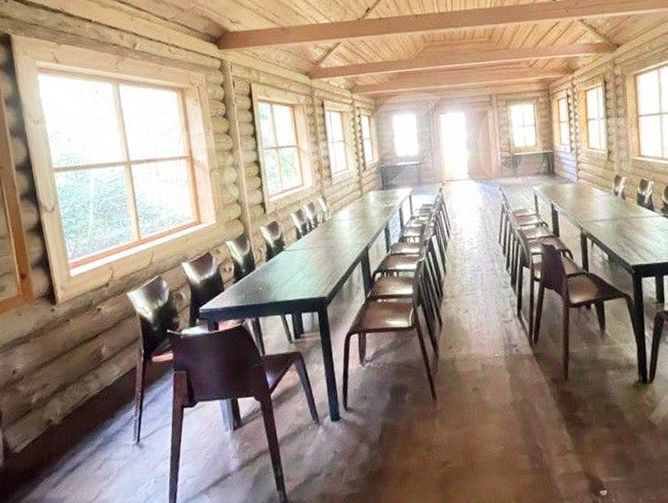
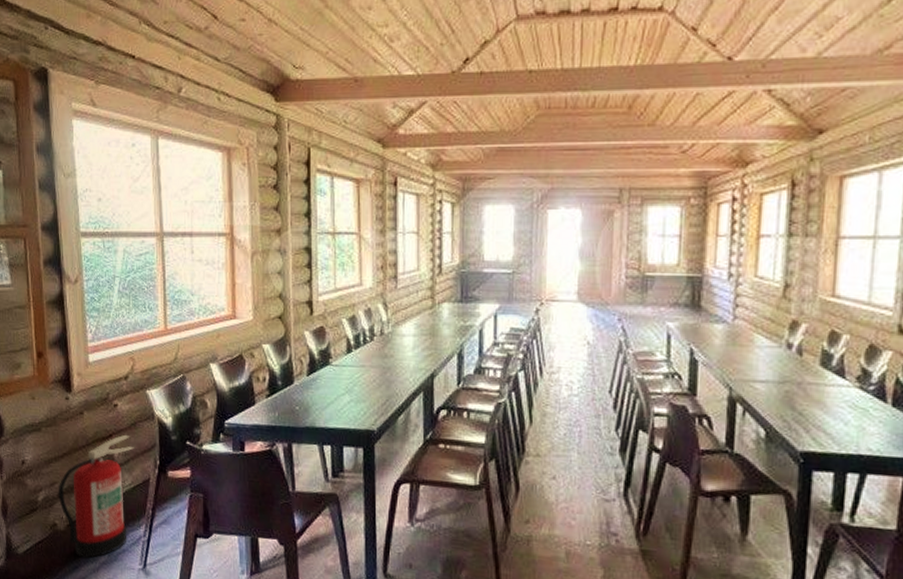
fire extinguisher: none [50,332,120,444] -> present [58,434,134,558]

